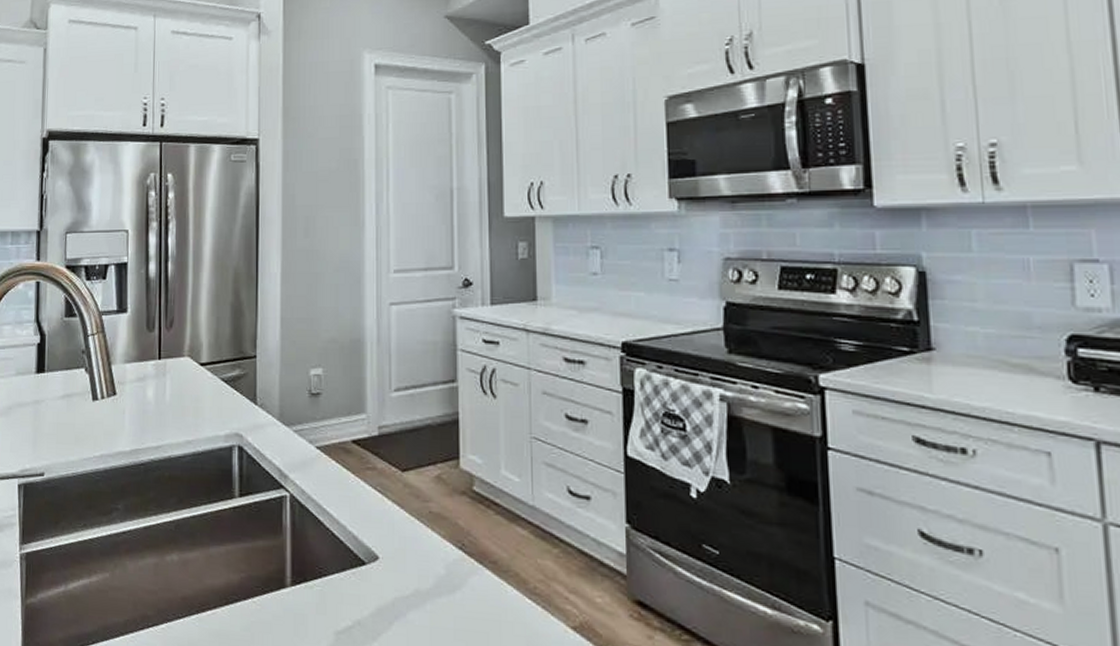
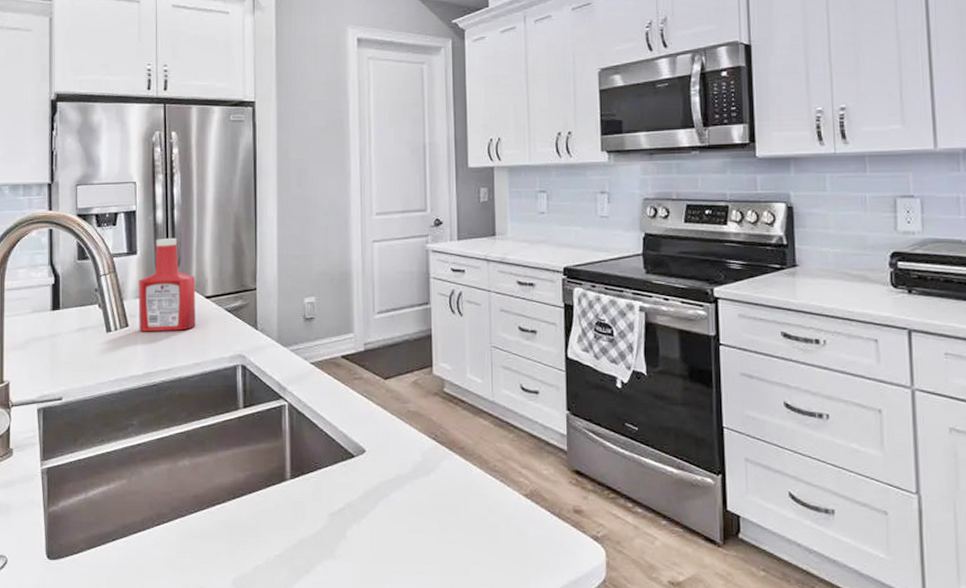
ketchup bottle: none [127,294,190,403] -> present [139,237,196,332]

